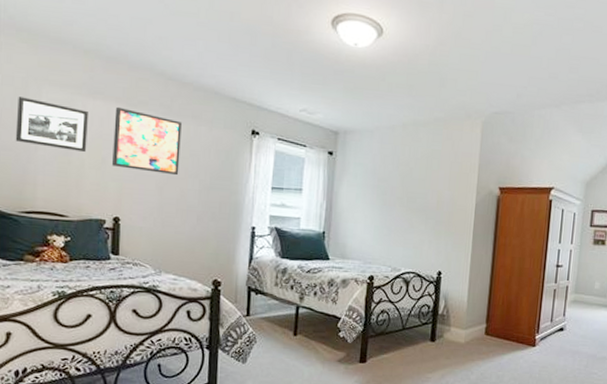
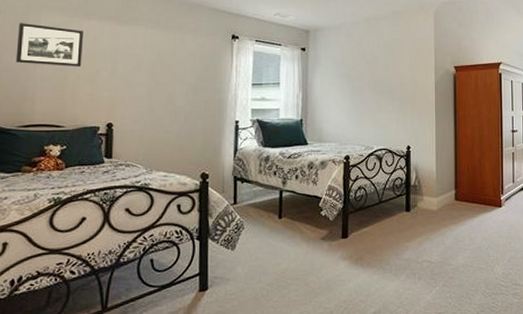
wall art: present [112,106,182,176] -> none [106,24,169,81]

